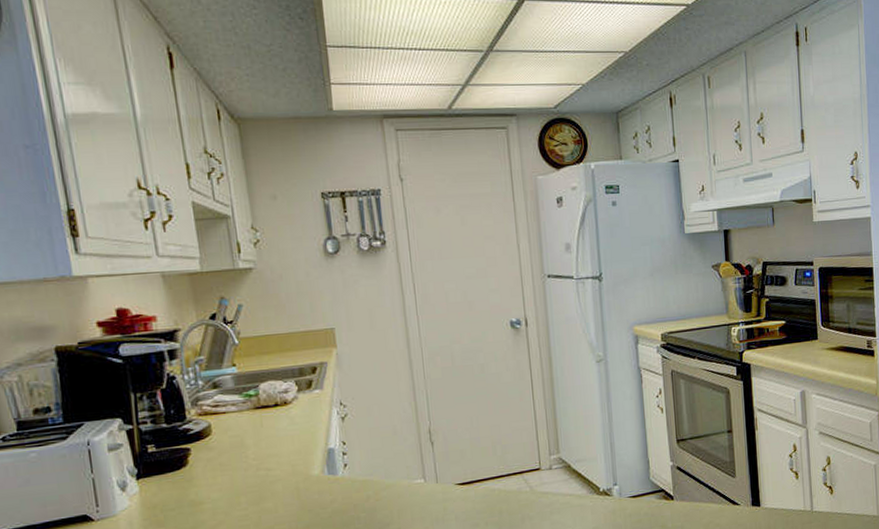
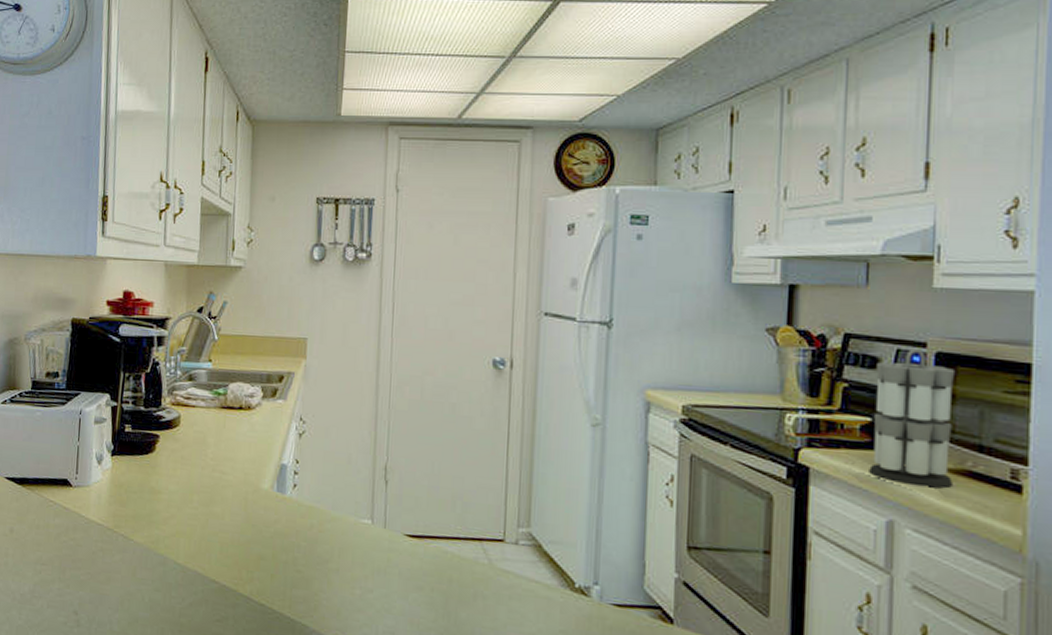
spice rack: none [785,266,836,364] -> present [869,347,956,489]

